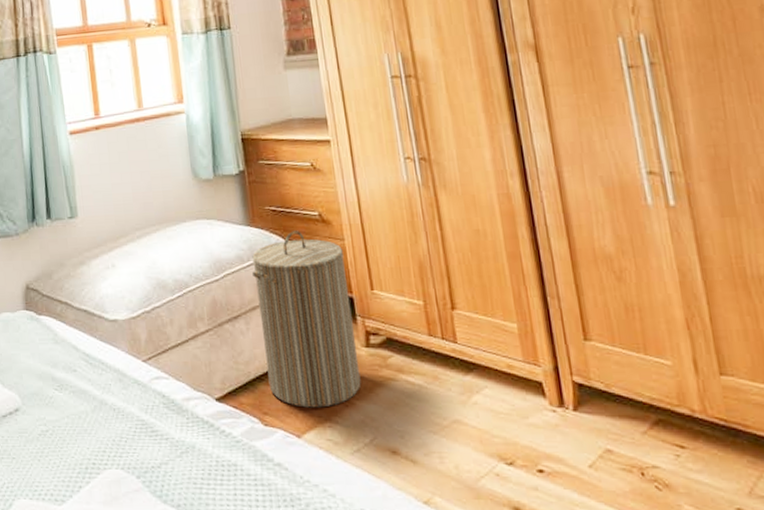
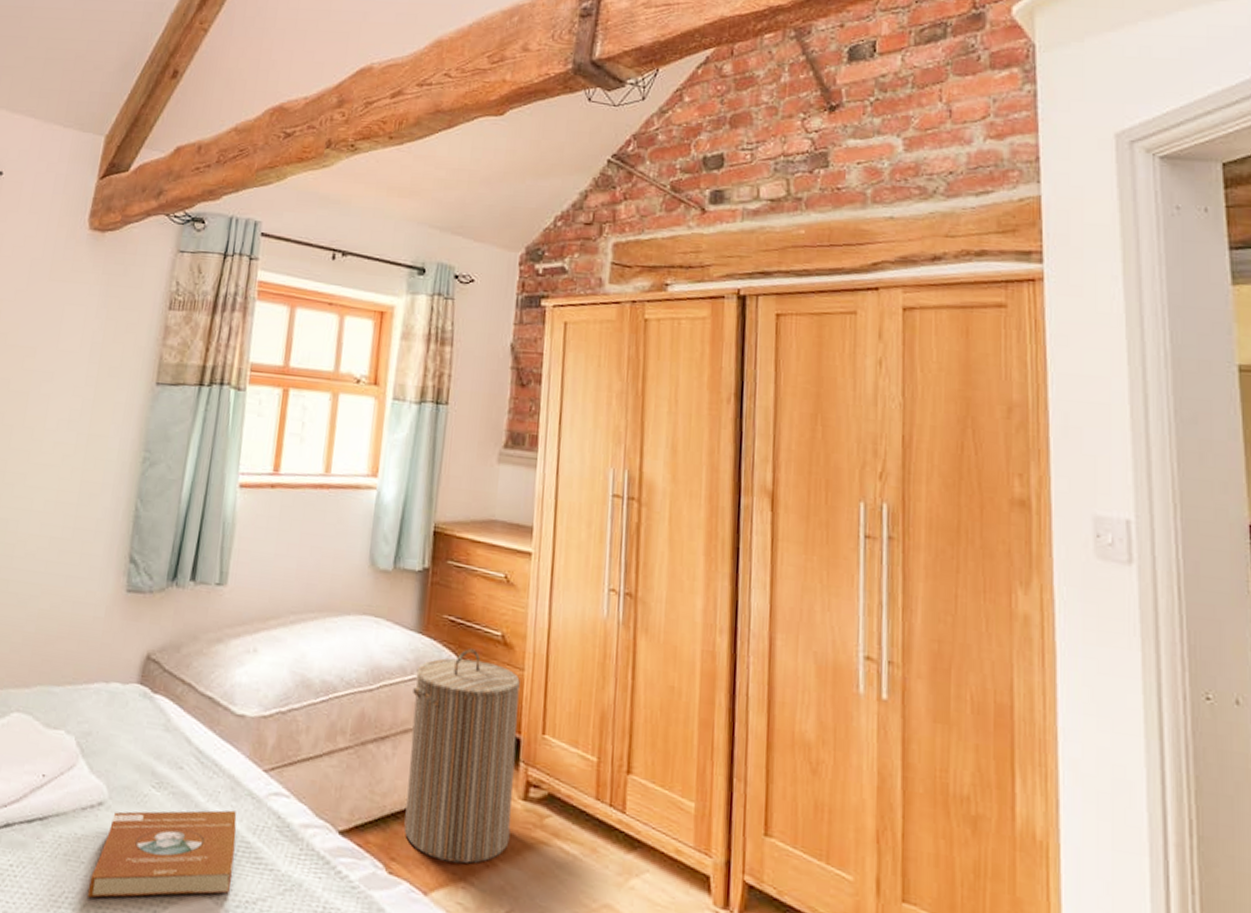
book: none [23,397,137,485] -> present [86,810,237,898]

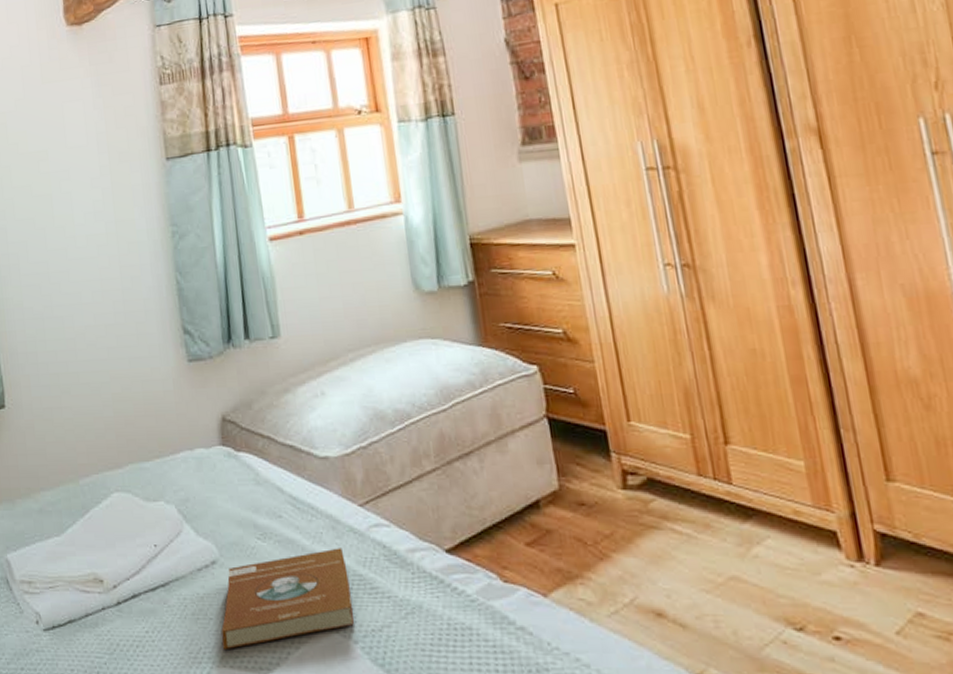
laundry hamper: present [404,648,520,864] -> none [485,351,618,561]

